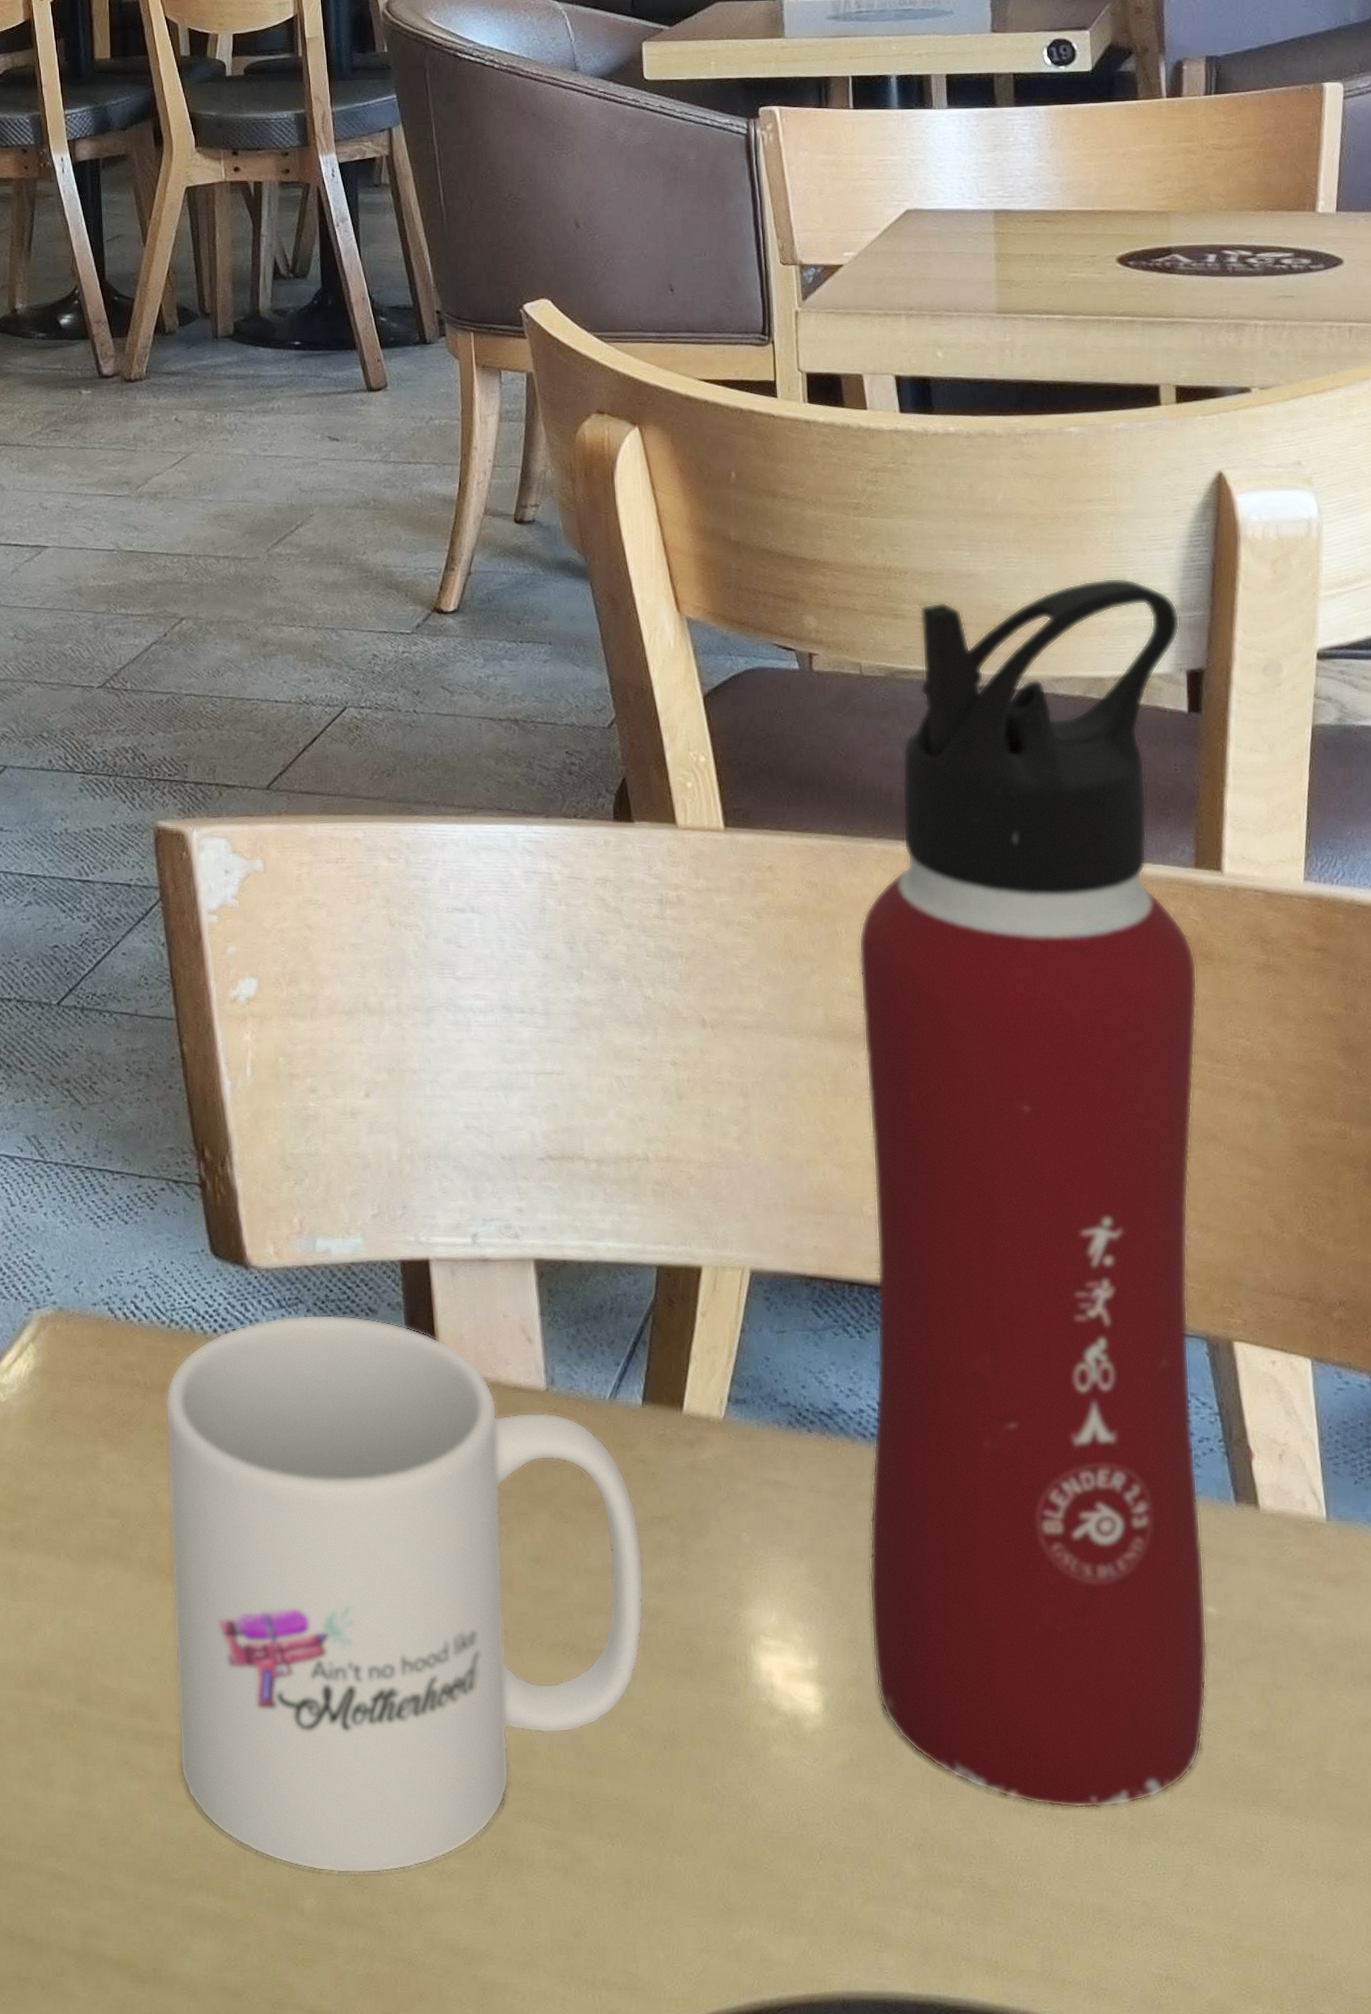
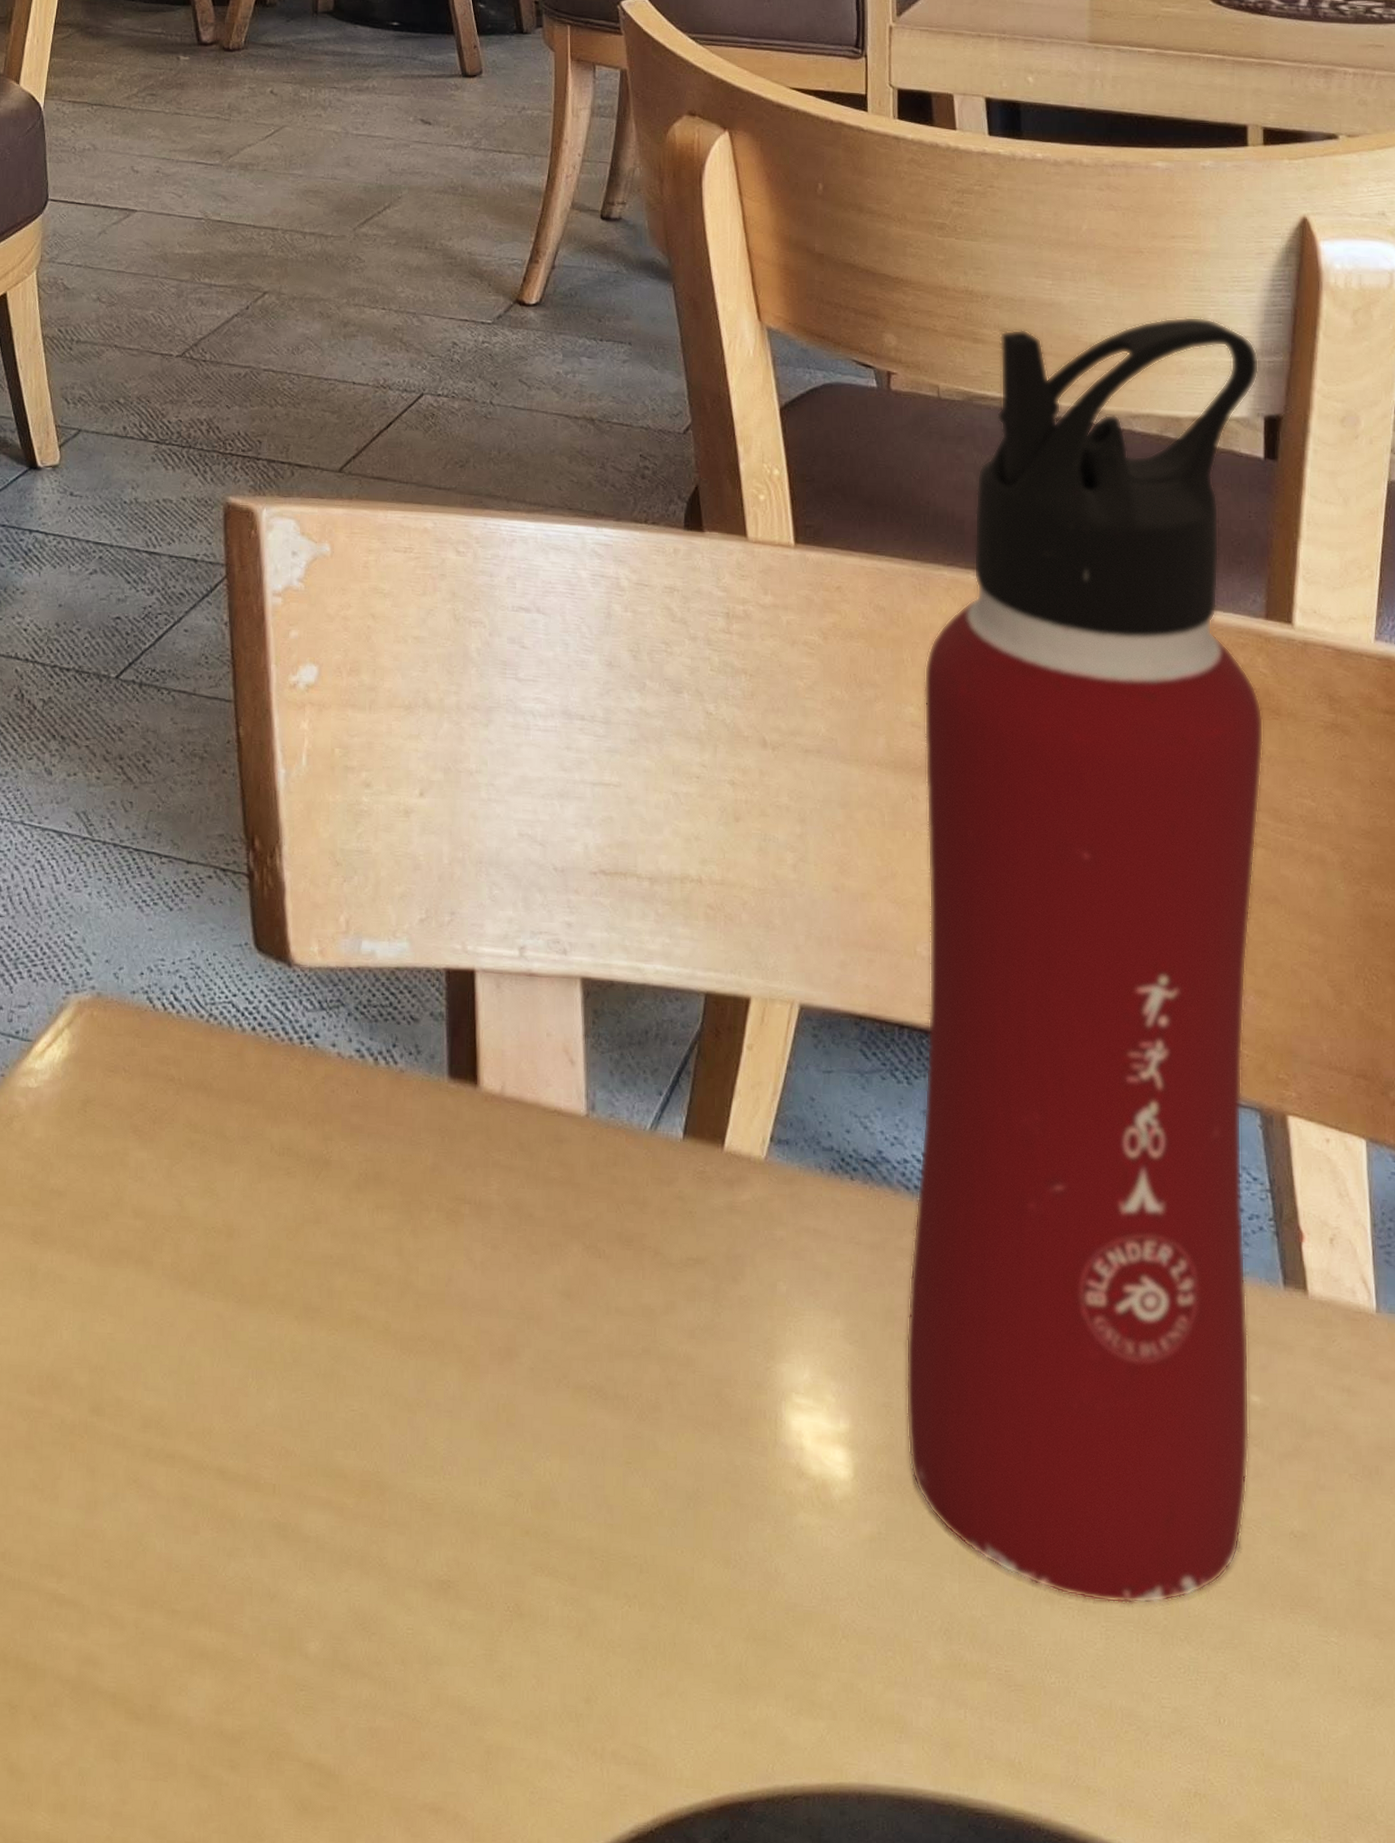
mug: present [165,1314,645,1874] -> none [190,1018,676,1619]

